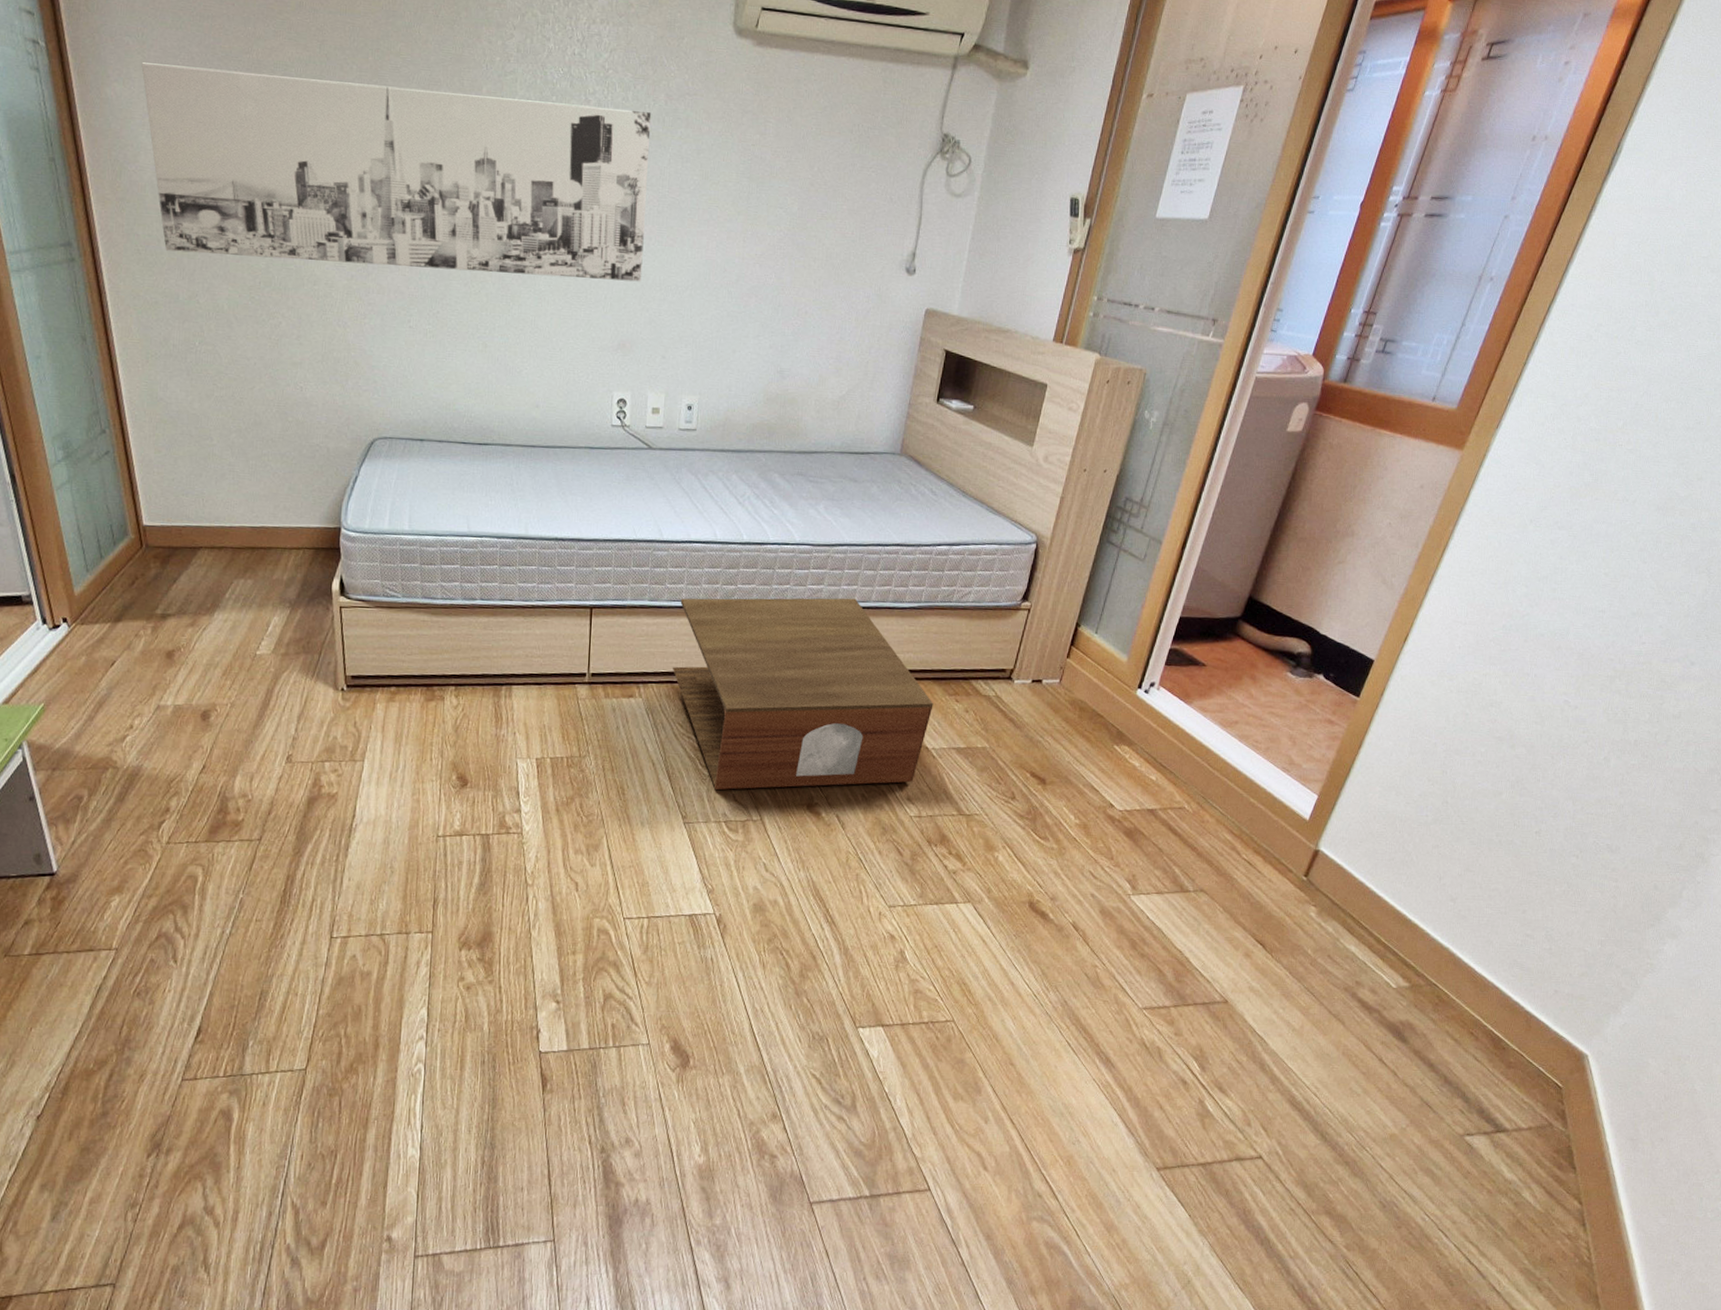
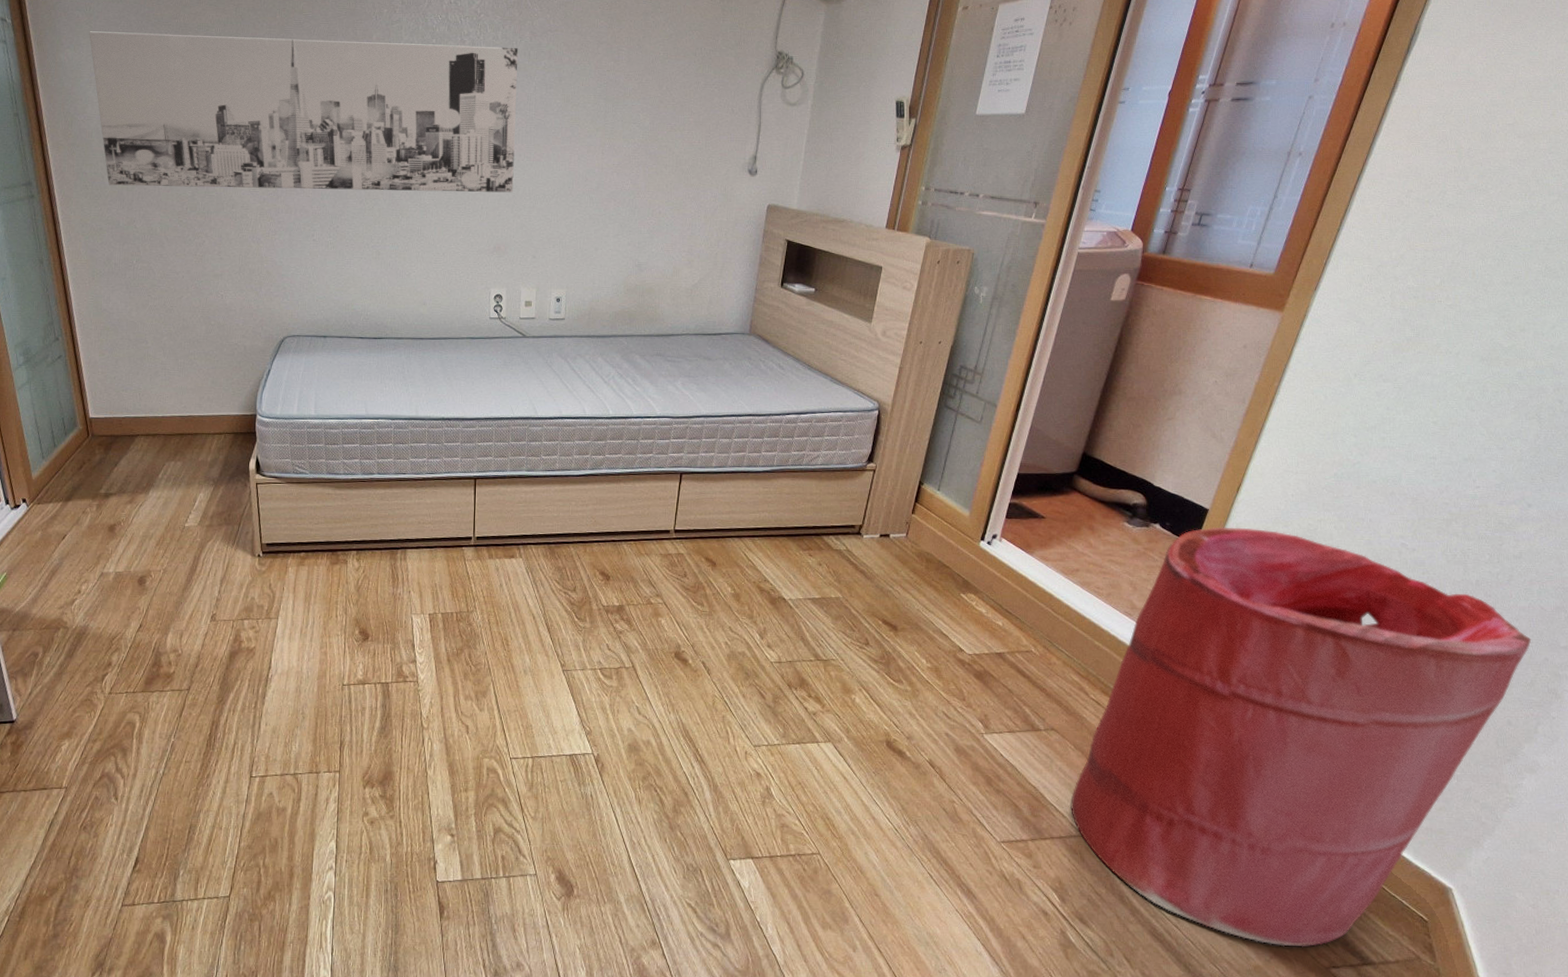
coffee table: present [673,598,934,790] -> none [549,464,789,640]
laundry hamper: none [1215,678,1684,1115] -> present [1069,526,1532,947]

